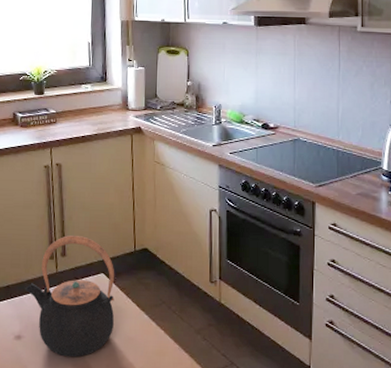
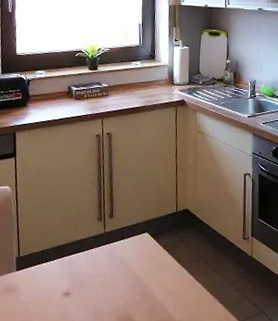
teapot: present [25,235,115,358] -> none [74,199,158,311]

